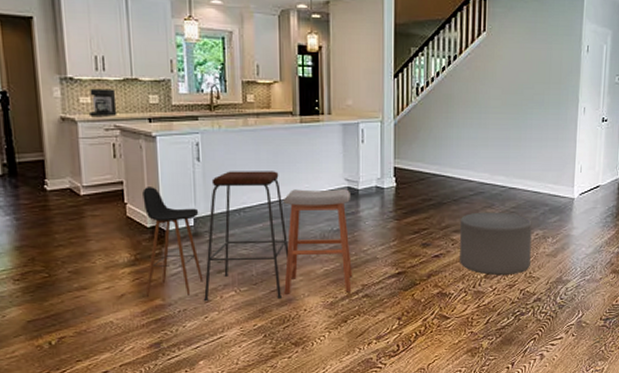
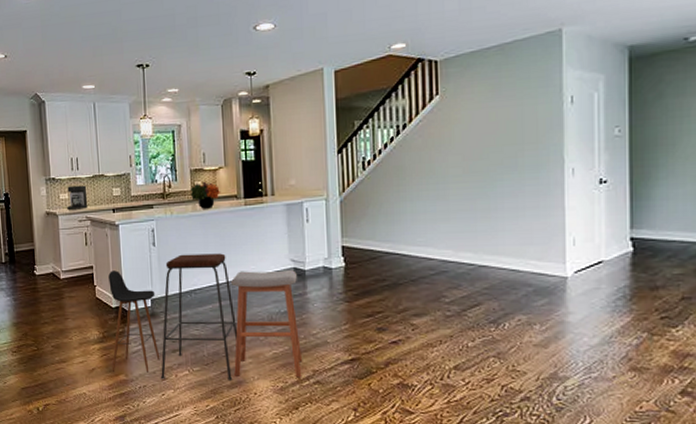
flower arrangement: none [241,94,276,126] -> present [190,181,221,210]
pouf: present [460,212,532,275] -> none [421,293,513,367]

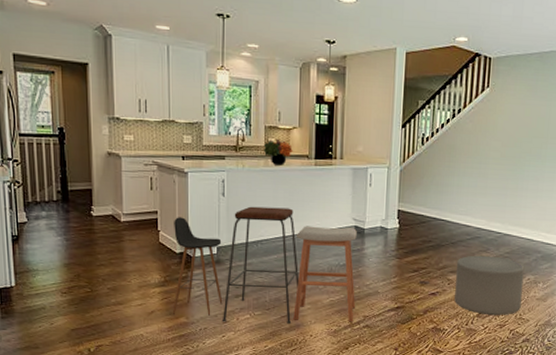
coffee maker: present [67,185,88,211] -> none [132,128,156,154]
pouf: none [421,293,513,367] -> present [454,255,525,315]

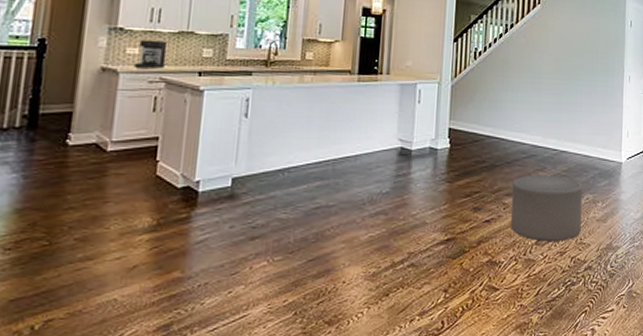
coffee maker: none [132,128,156,154] -> present [135,39,168,70]
bar stool: present [172,217,223,316] -> none [162,143,239,270]
bar stool: present [221,206,300,324] -> none [229,128,333,274]
flower arrangement: present [263,138,294,167] -> none [298,52,335,83]
stool: present [293,226,357,322] -> none [322,149,403,264]

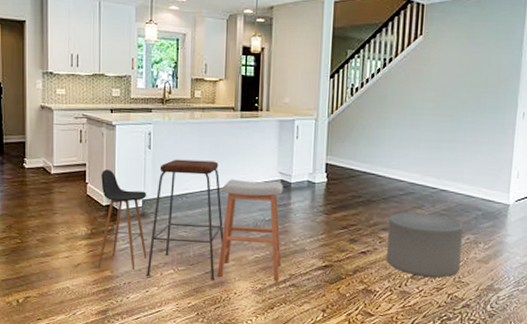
coffee maker: present [135,39,168,70] -> none [64,82,86,108]
bar stool: none [162,143,239,270] -> present [97,169,147,270]
bar stool: none [229,128,333,274] -> present [145,159,224,280]
stool: none [322,149,403,264] -> present [217,179,283,281]

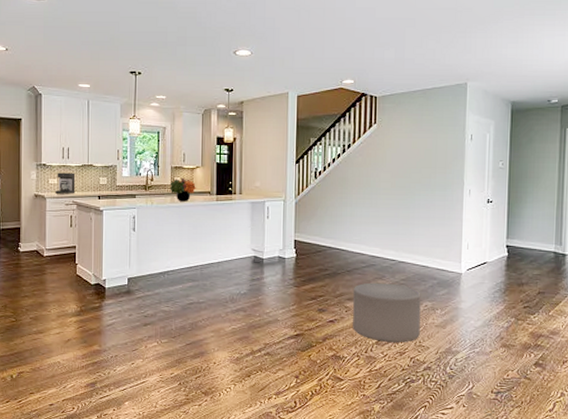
coffee maker: none [64,82,86,108] -> present [56,172,76,195]
bar stool: present [97,169,147,270] -> none [86,251,132,344]
bar stool: present [145,159,224,280] -> none [131,240,203,351]
flower arrangement: none [189,91,220,119] -> present [169,177,197,203]
stool: present [217,179,283,281] -> none [198,257,256,350]

